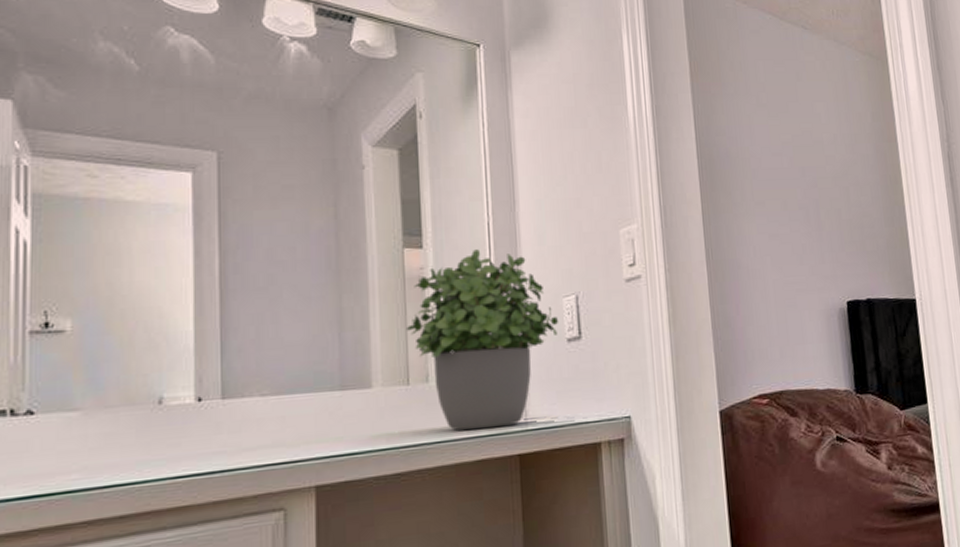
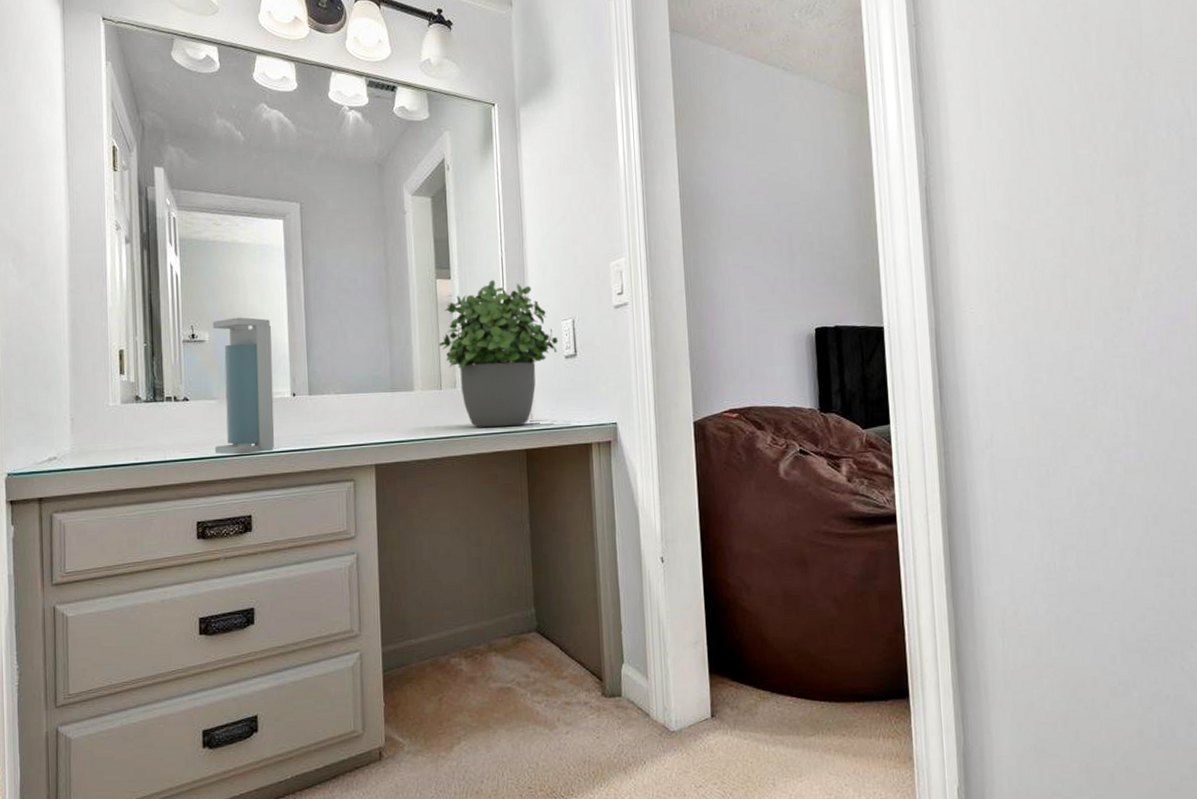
soap dispenser: none [74,298,168,487] -> present [212,317,275,455]

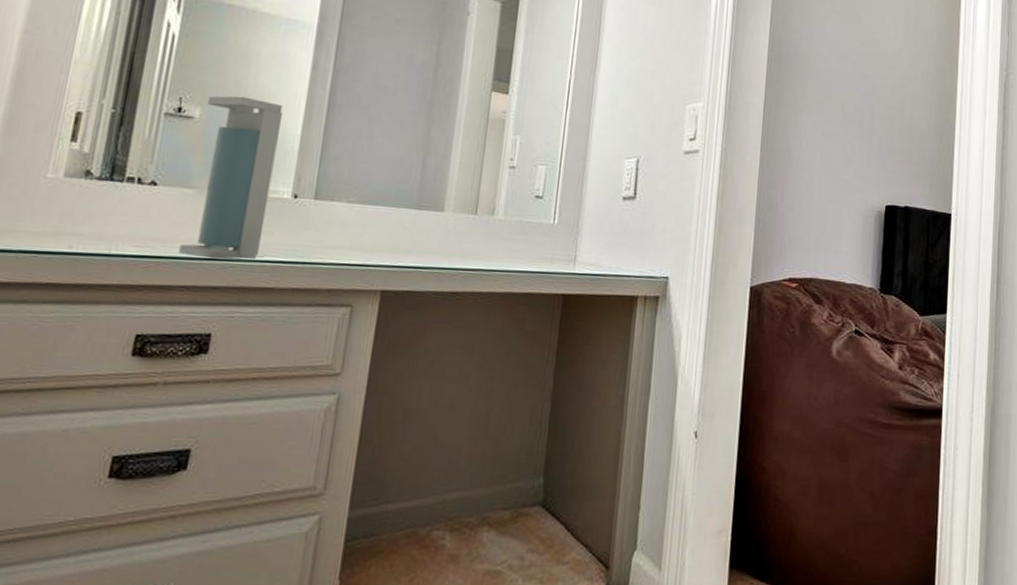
potted plant: present [438,280,559,428] -> none [482,103,619,267]

